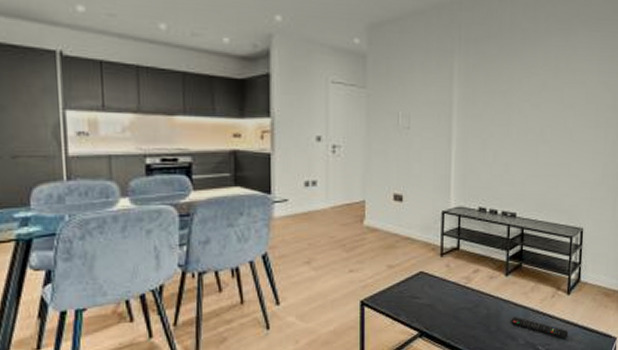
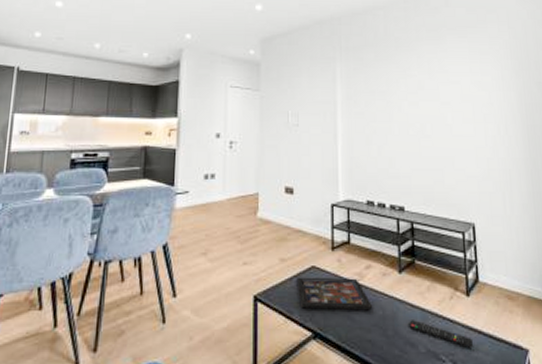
decorative tray: none [404,281,477,311] -> present [296,277,372,311]

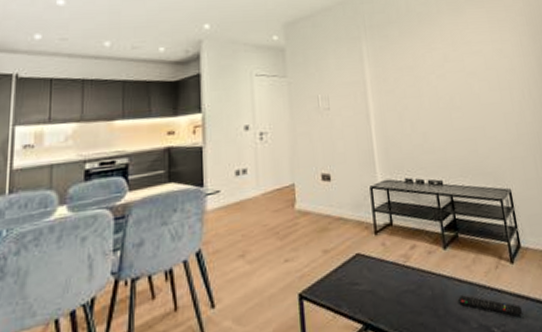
decorative tray: present [296,277,372,311] -> none [341,260,421,300]

